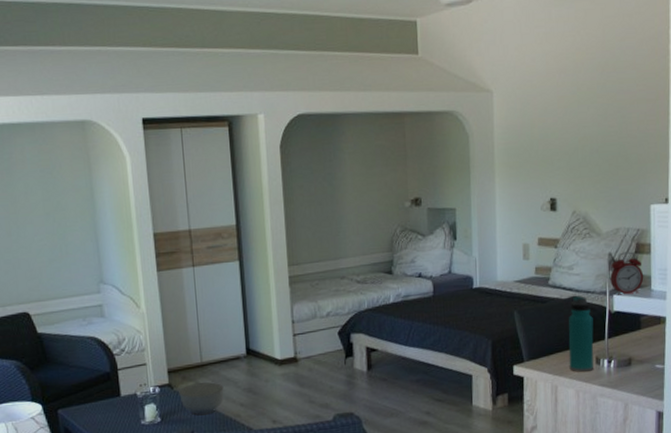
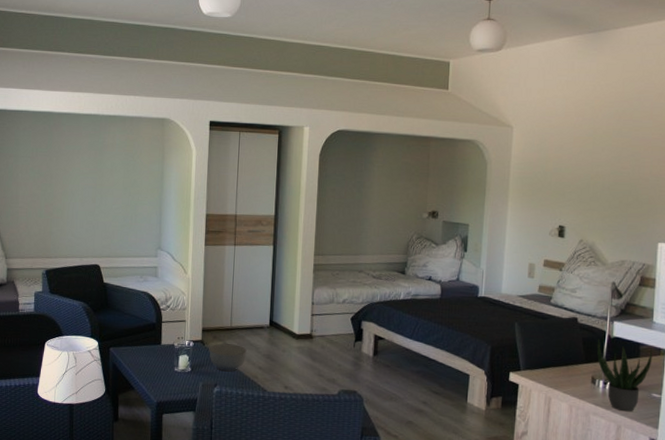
water bottle: present [568,295,594,373] -> none [564,316,592,390]
potted plant: none [598,316,653,388] -> present [596,339,653,412]
alarm clock: present [610,252,644,295] -> none [612,283,646,323]

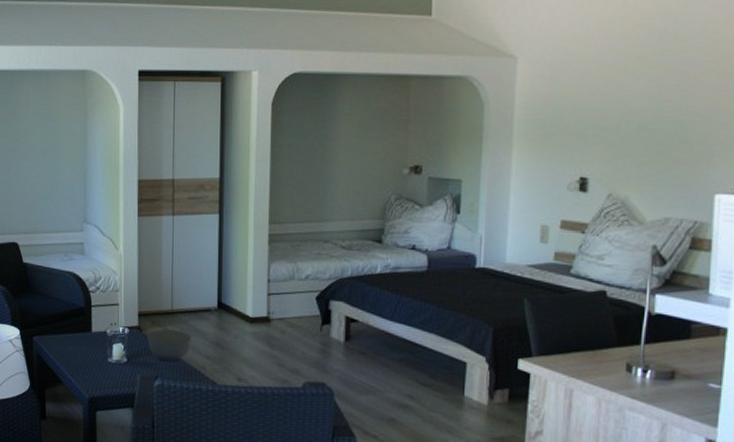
potted plant: present [596,339,653,412] -> none [632,316,709,407]

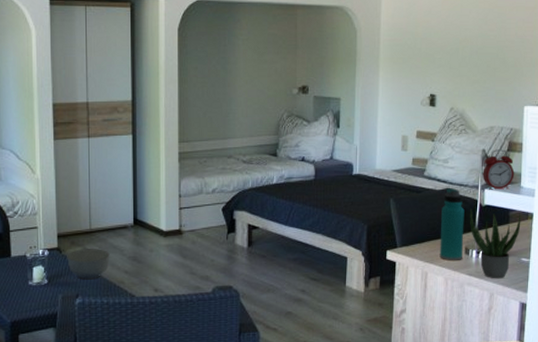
water bottle: none [590,289,626,380] -> present [439,187,465,262]
potted plant: none [632,316,709,407] -> present [469,208,521,279]
alarm clock: none [652,246,700,296] -> present [483,149,515,190]

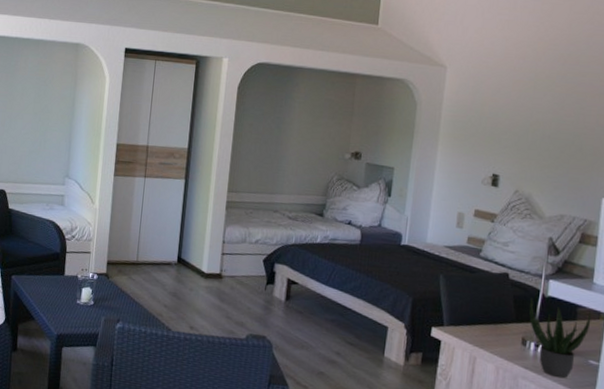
bowl: present [67,249,110,280] -> none [113,278,152,308]
water bottle: present [439,187,465,262] -> none [491,272,524,352]
alarm clock: present [483,149,515,190] -> none [547,239,586,283]

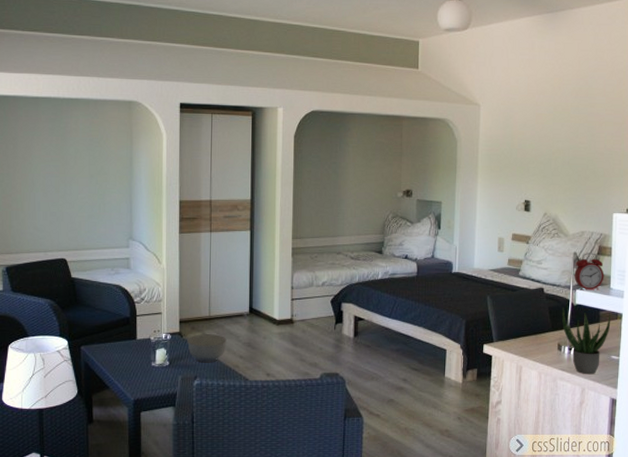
bowl: none [113,278,152,308] -> present [187,334,227,363]
alarm clock: none [547,239,586,283] -> present [574,253,604,291]

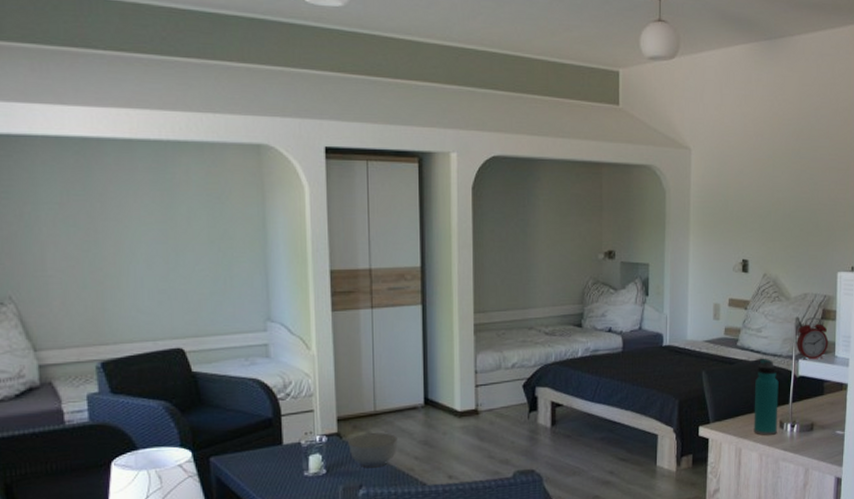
water bottle: none [533,287,557,357] -> present [754,358,779,436]
potted plant: present [561,307,611,375] -> none [783,379,836,454]

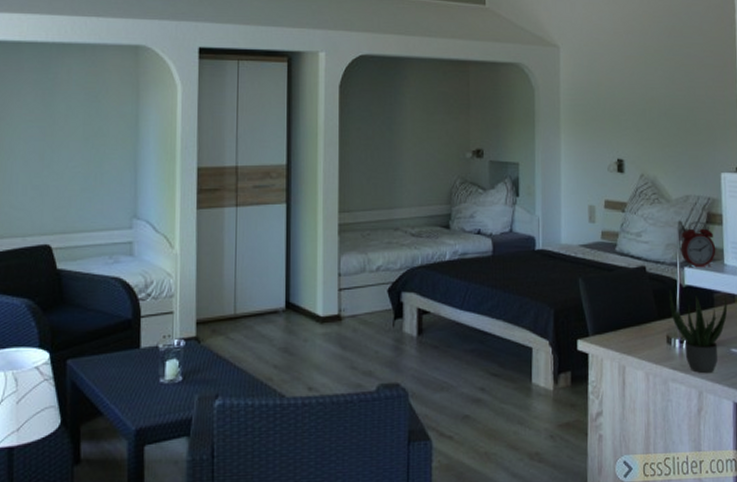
bowl: present [348,433,398,468] -> none [206,338,257,376]
water bottle: present [754,358,779,436] -> none [637,265,665,353]
potted plant: none [783,379,836,454] -> present [669,289,728,374]

